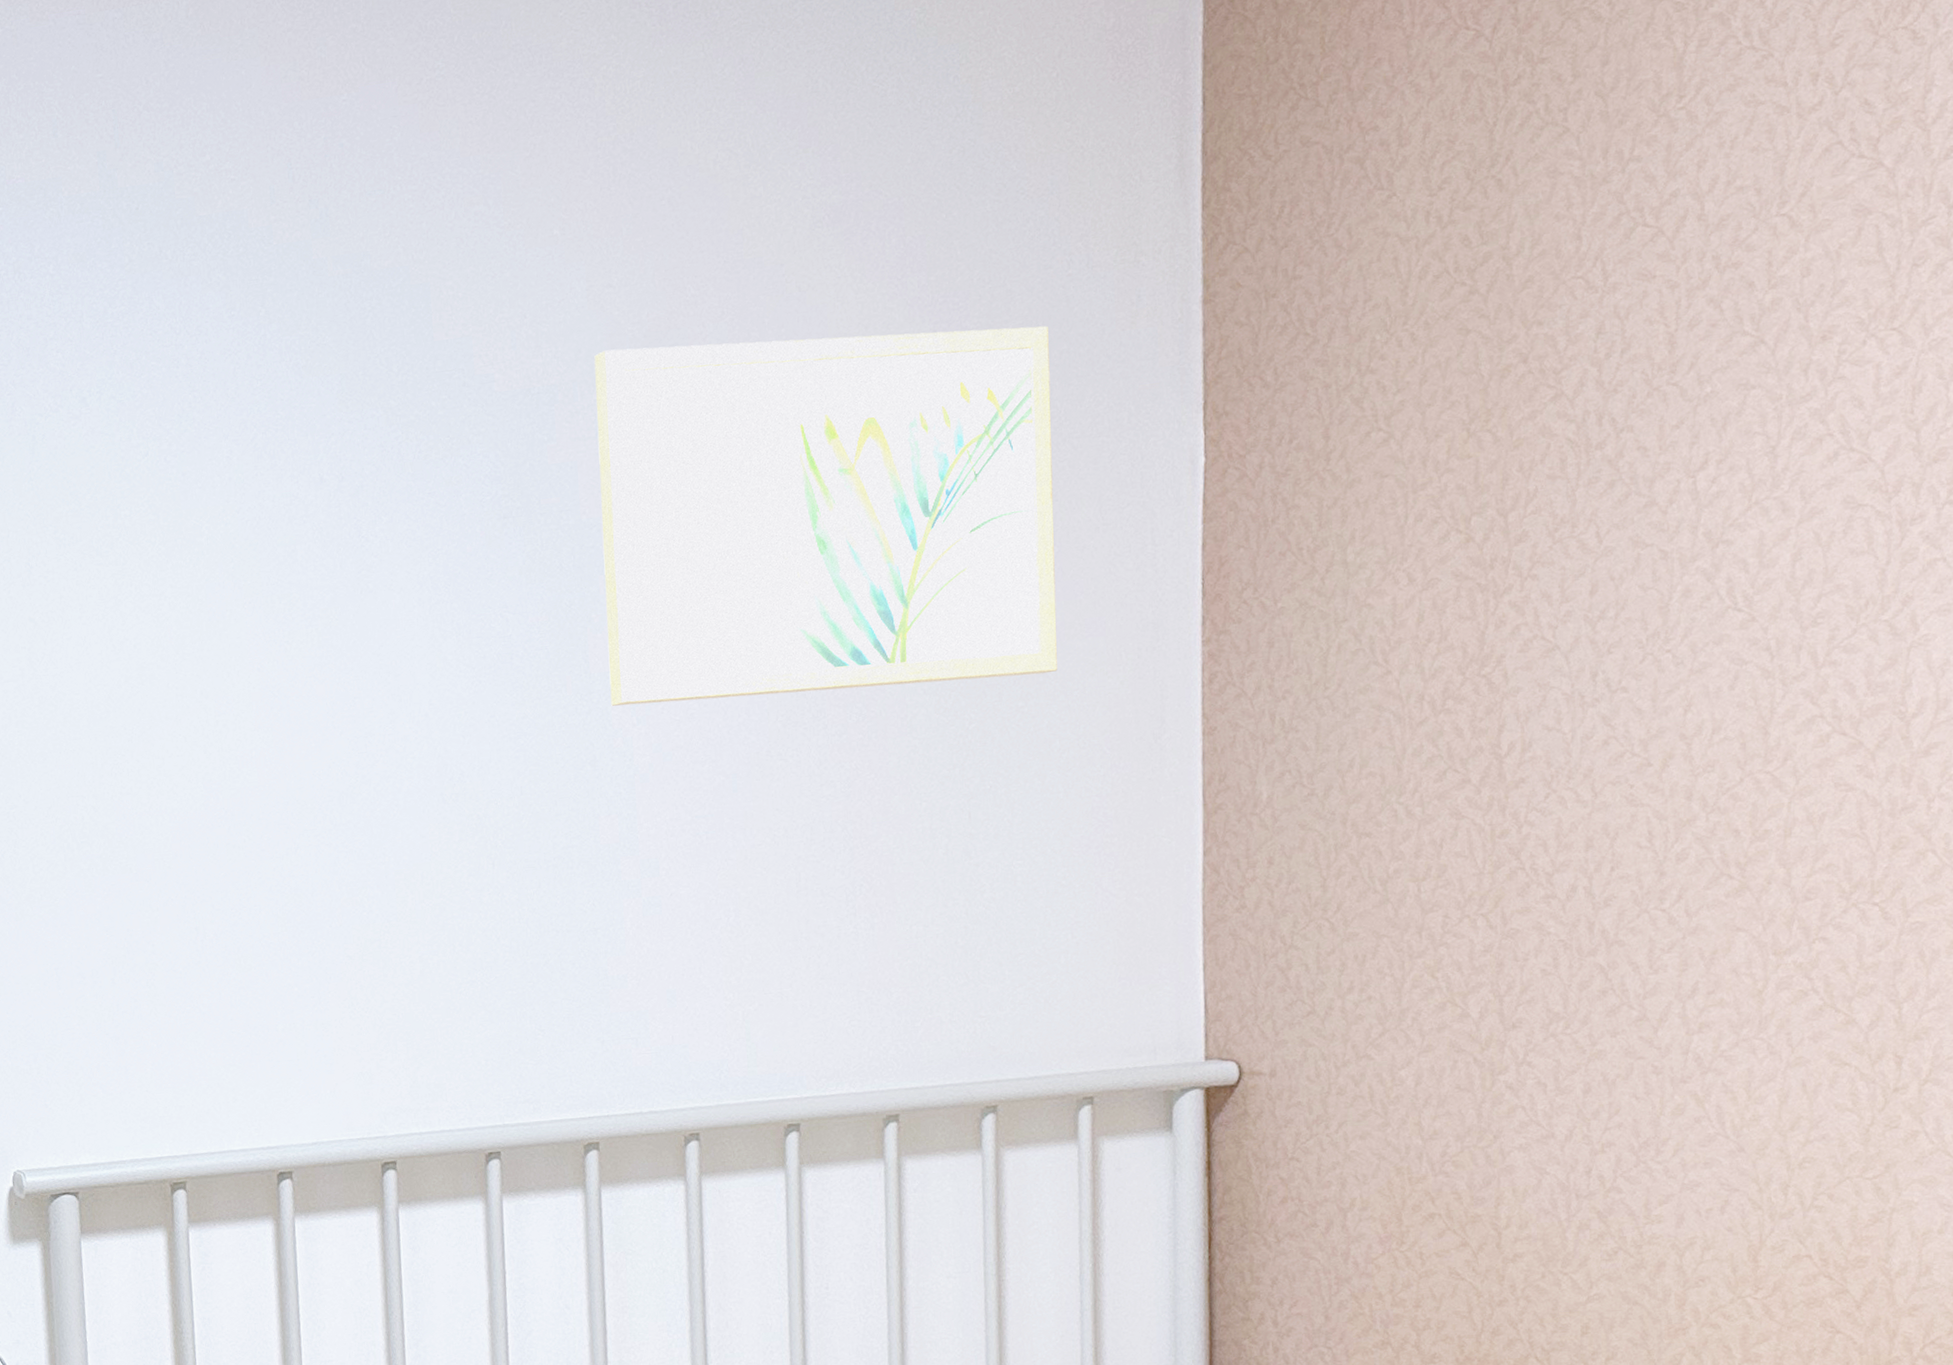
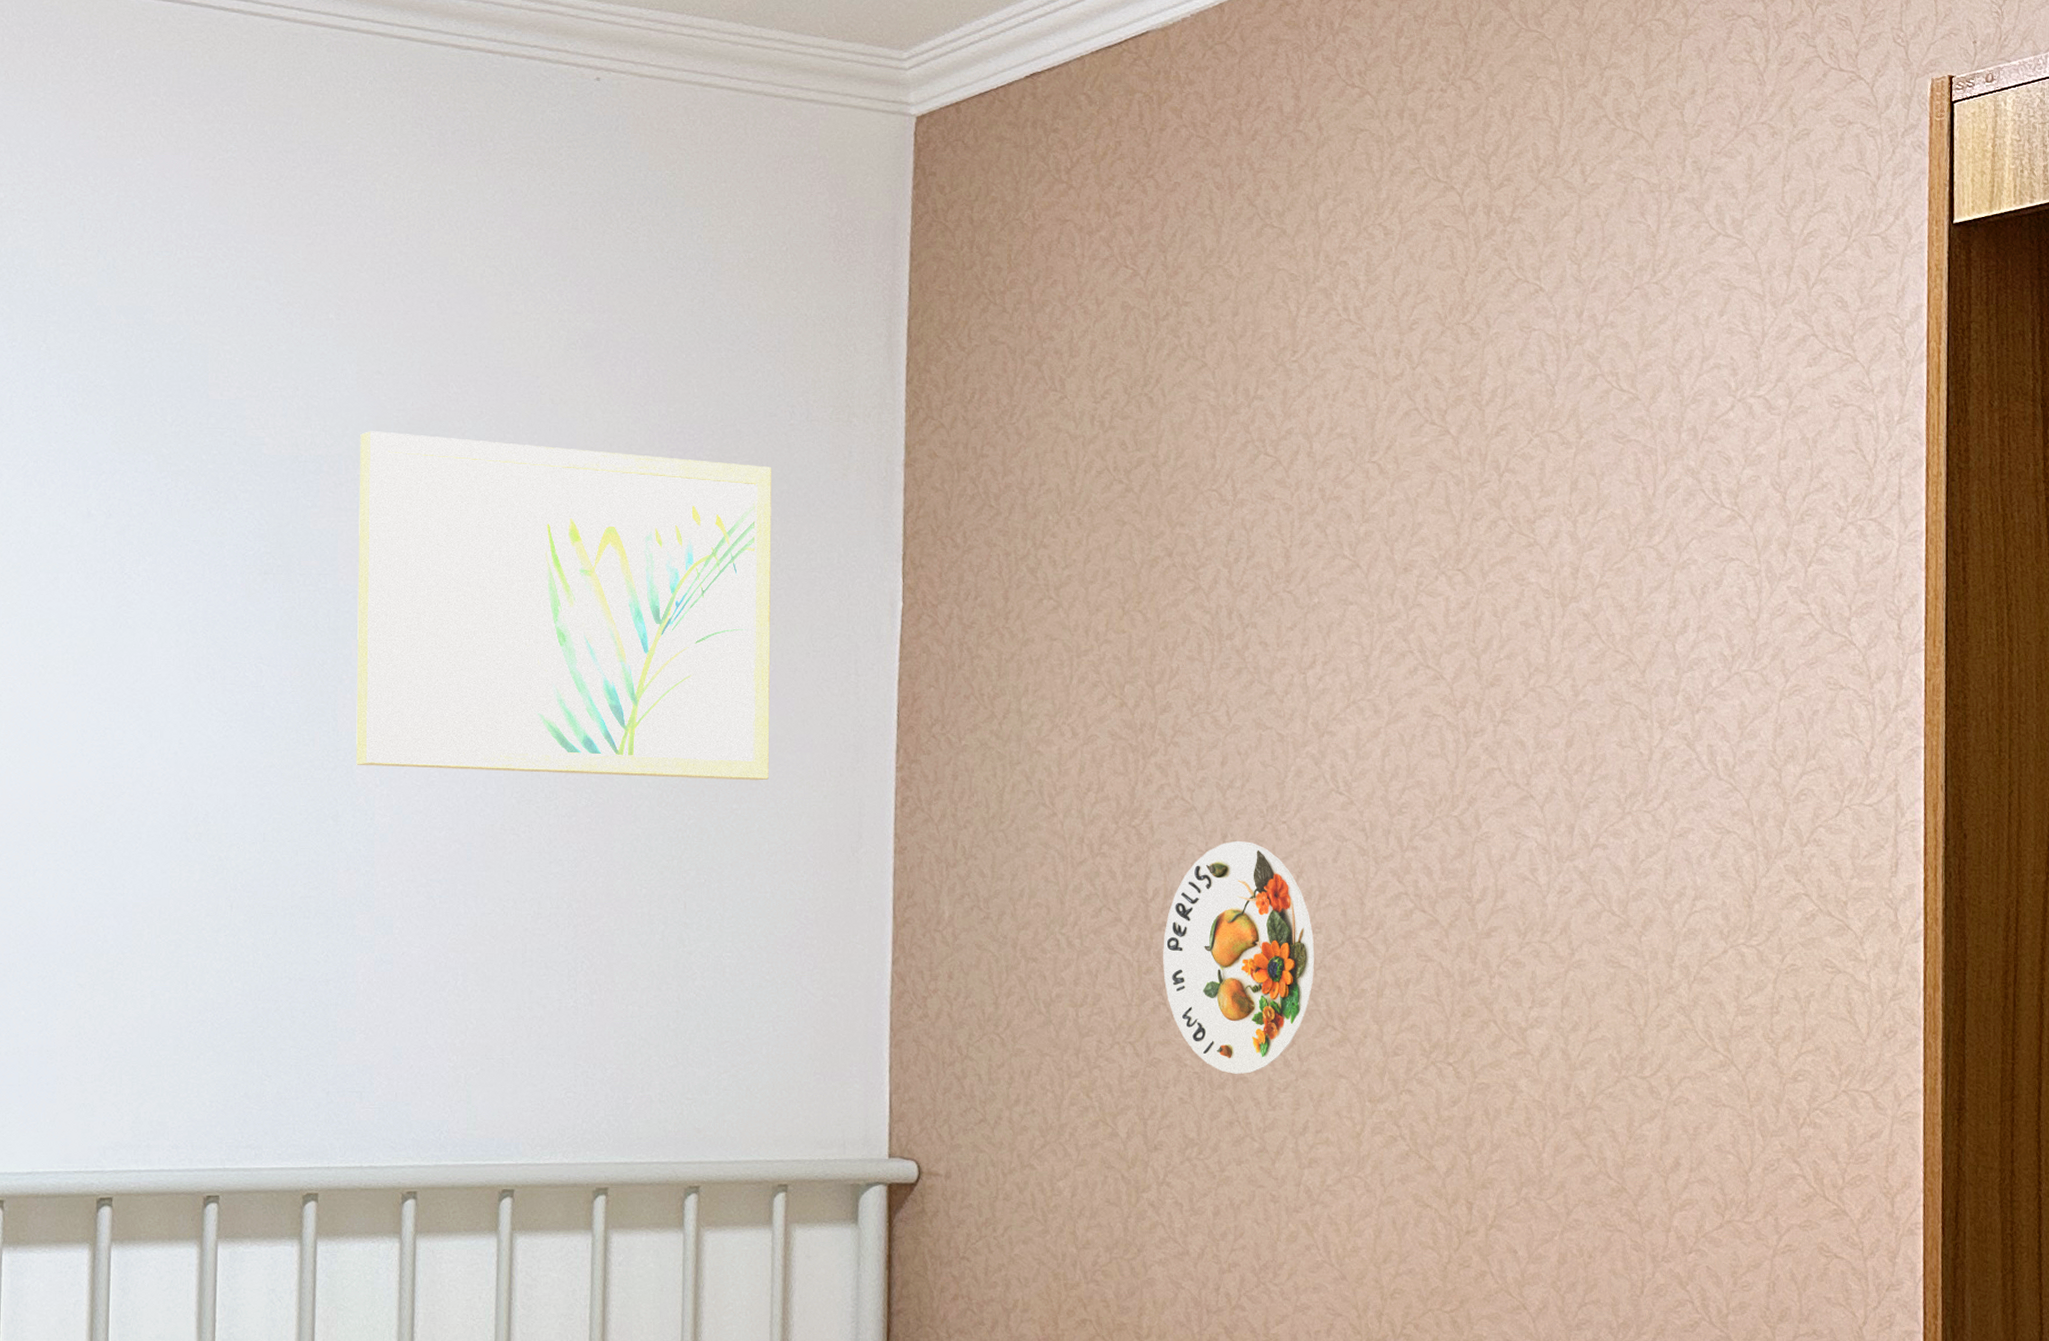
decorative plate: none [1520,677,1707,938] -> present [1163,840,1315,1074]

